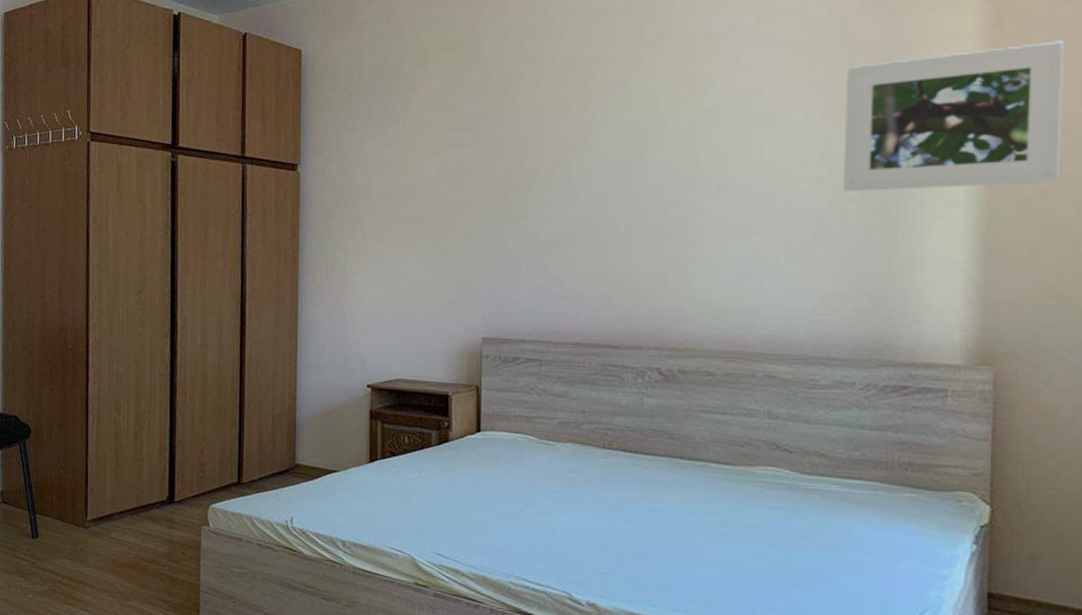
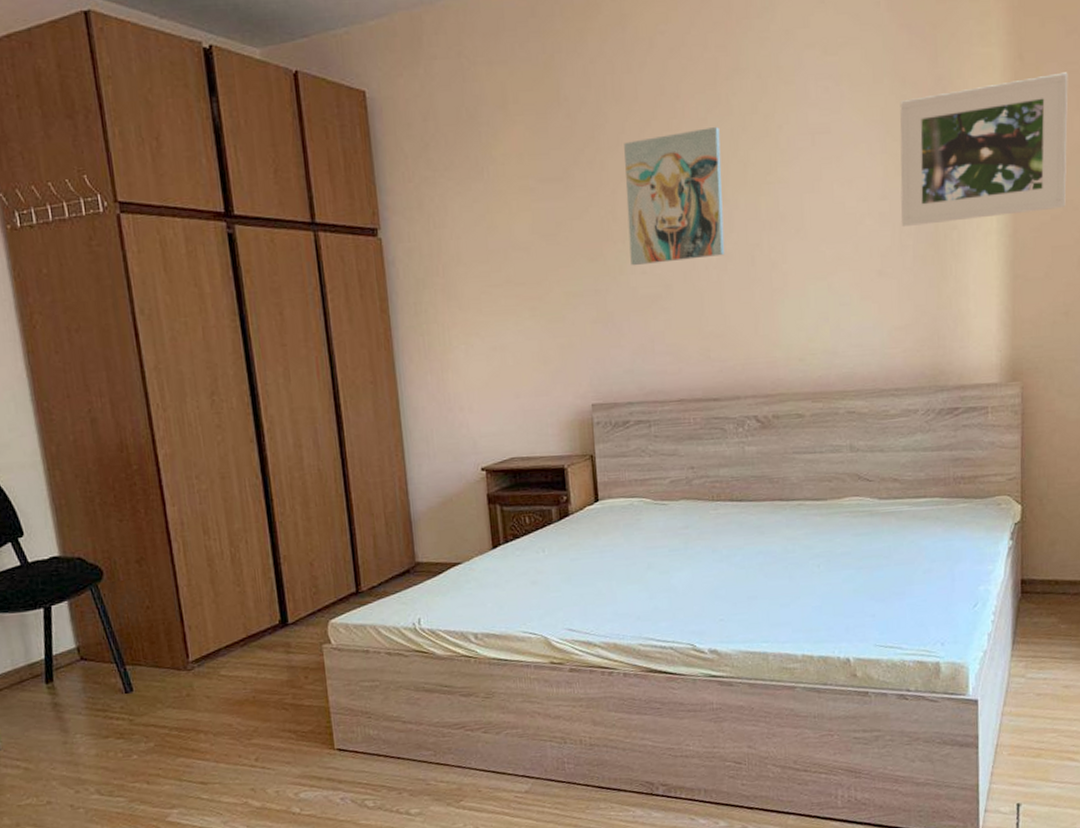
wall art: none [535,86,639,212] -> present [624,126,725,266]

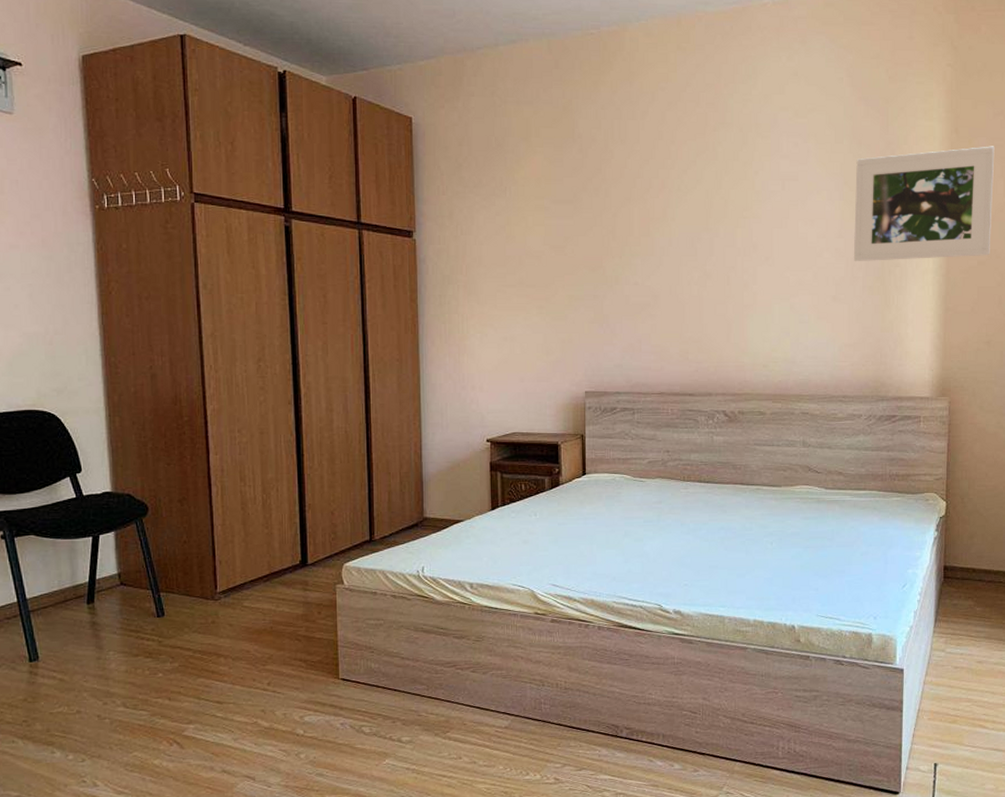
wall art: present [624,126,725,266] -> none [625,168,706,278]

